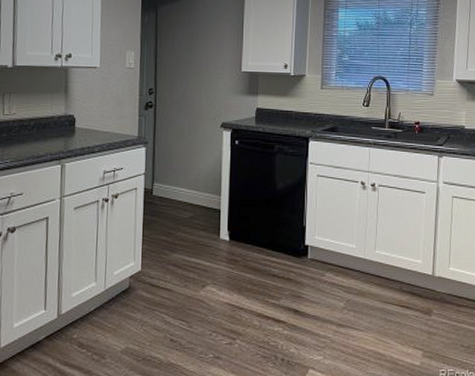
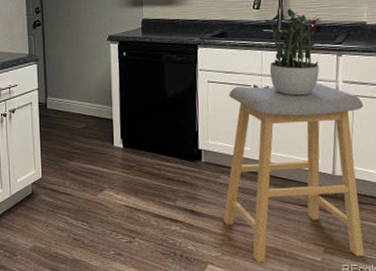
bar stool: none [327,182,461,367] -> present [223,83,365,263]
potted plant: none [373,109,425,194] -> present [264,9,322,96]

